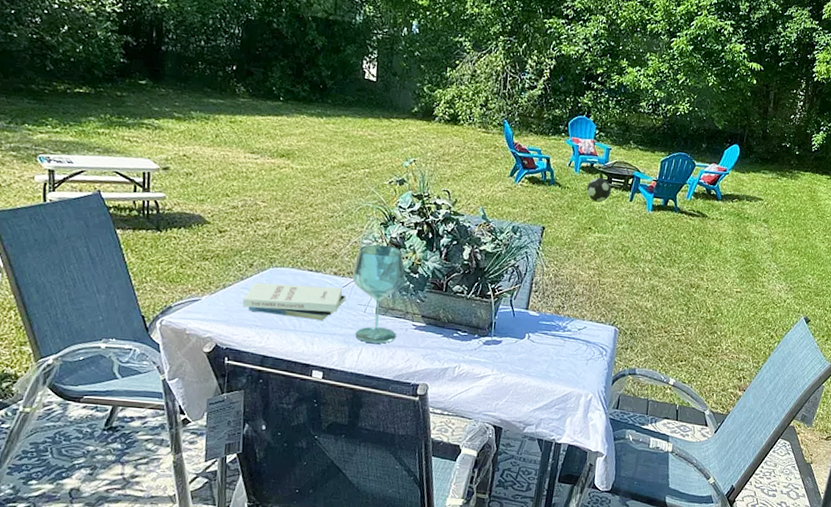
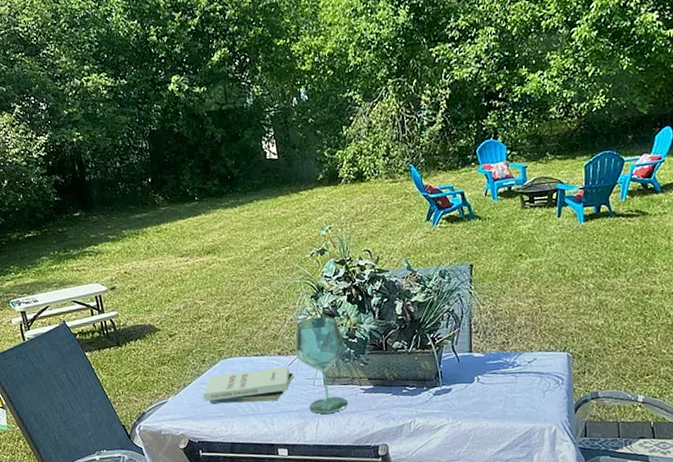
soccer ball: present [586,177,611,203] -> none [508,199,536,227]

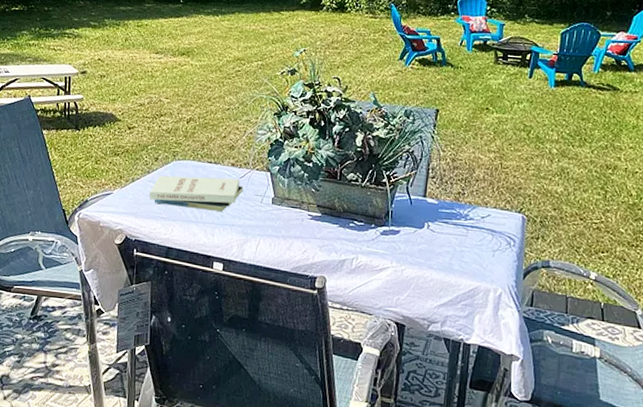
wine glass: present [295,316,348,414] -> none [249,134,300,235]

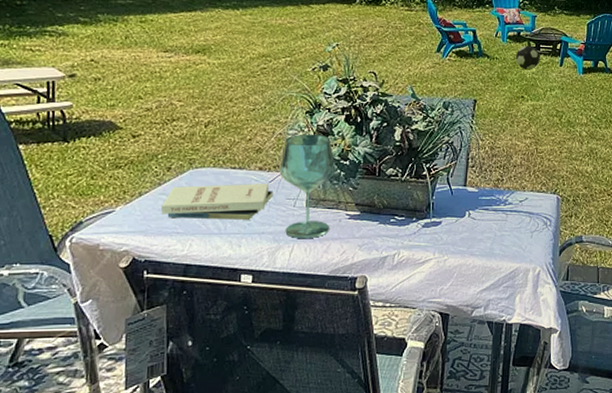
wine glass: none [249,134,300,235] -> present [279,134,336,239]
soccer ball: none [480,55,508,81] -> present [515,45,540,70]

